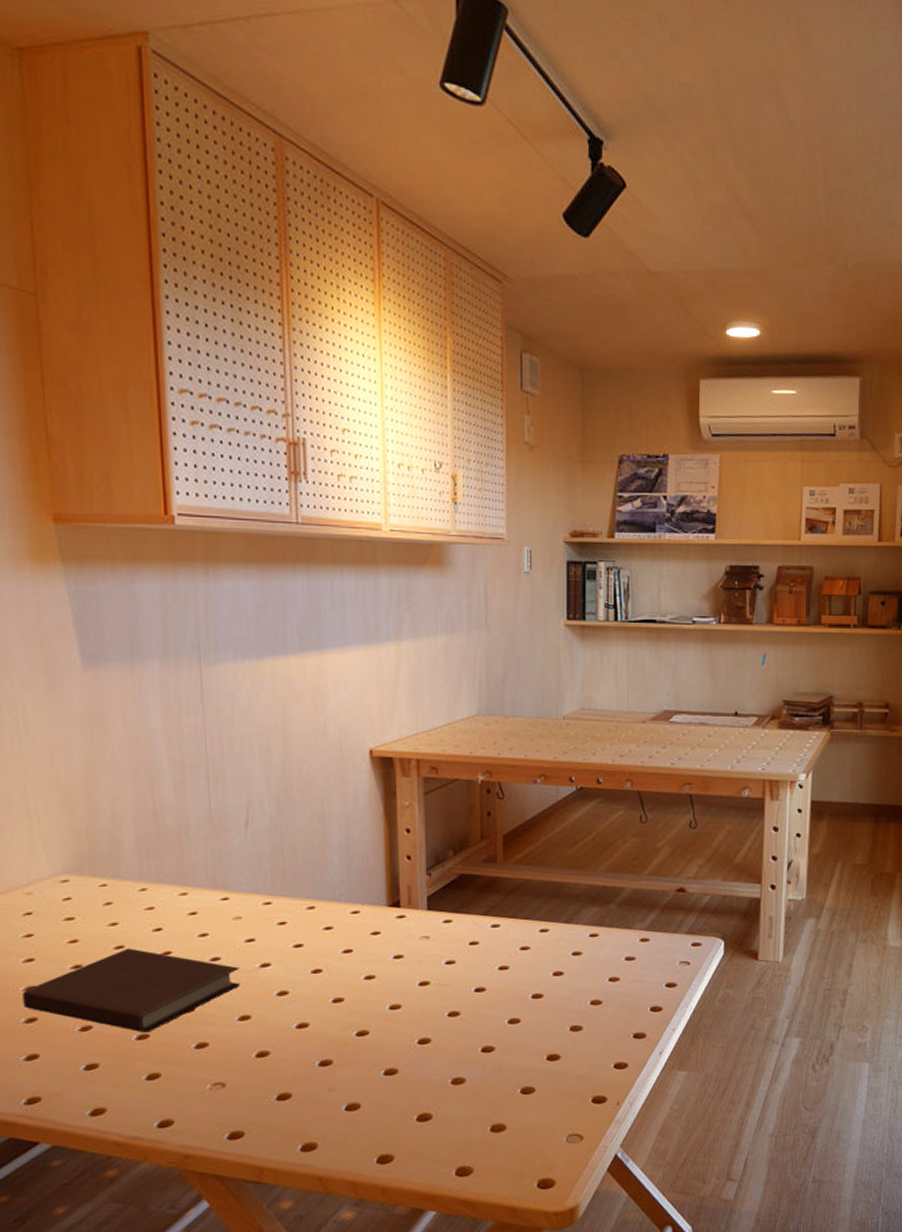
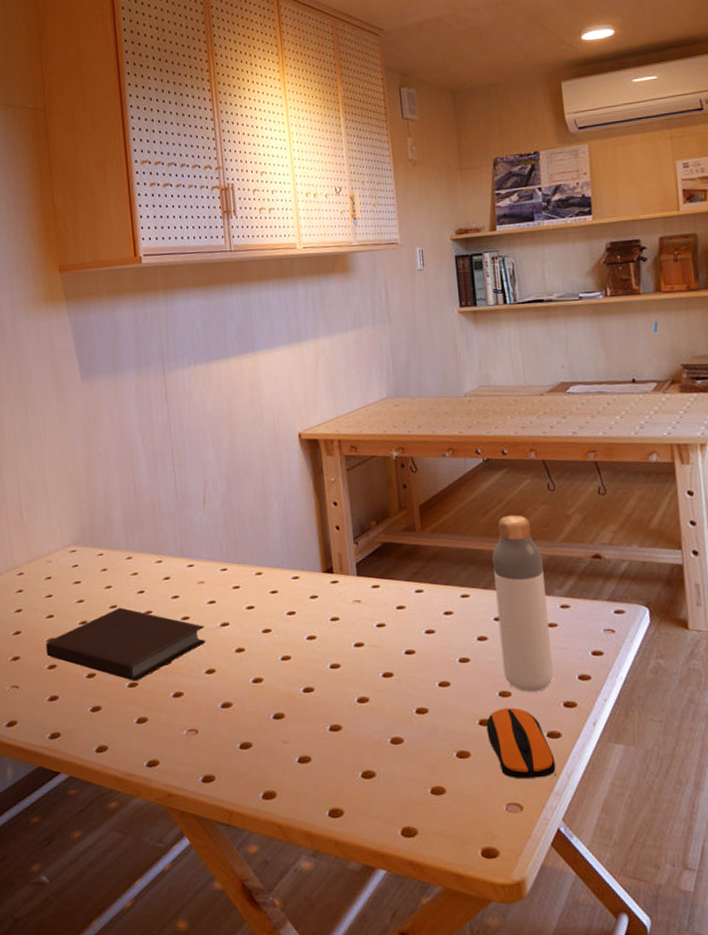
computer mouse: none [554,1041,619,1110] -> present [486,707,556,778]
bottle: none [576,847,628,1026] -> present [492,515,554,692]

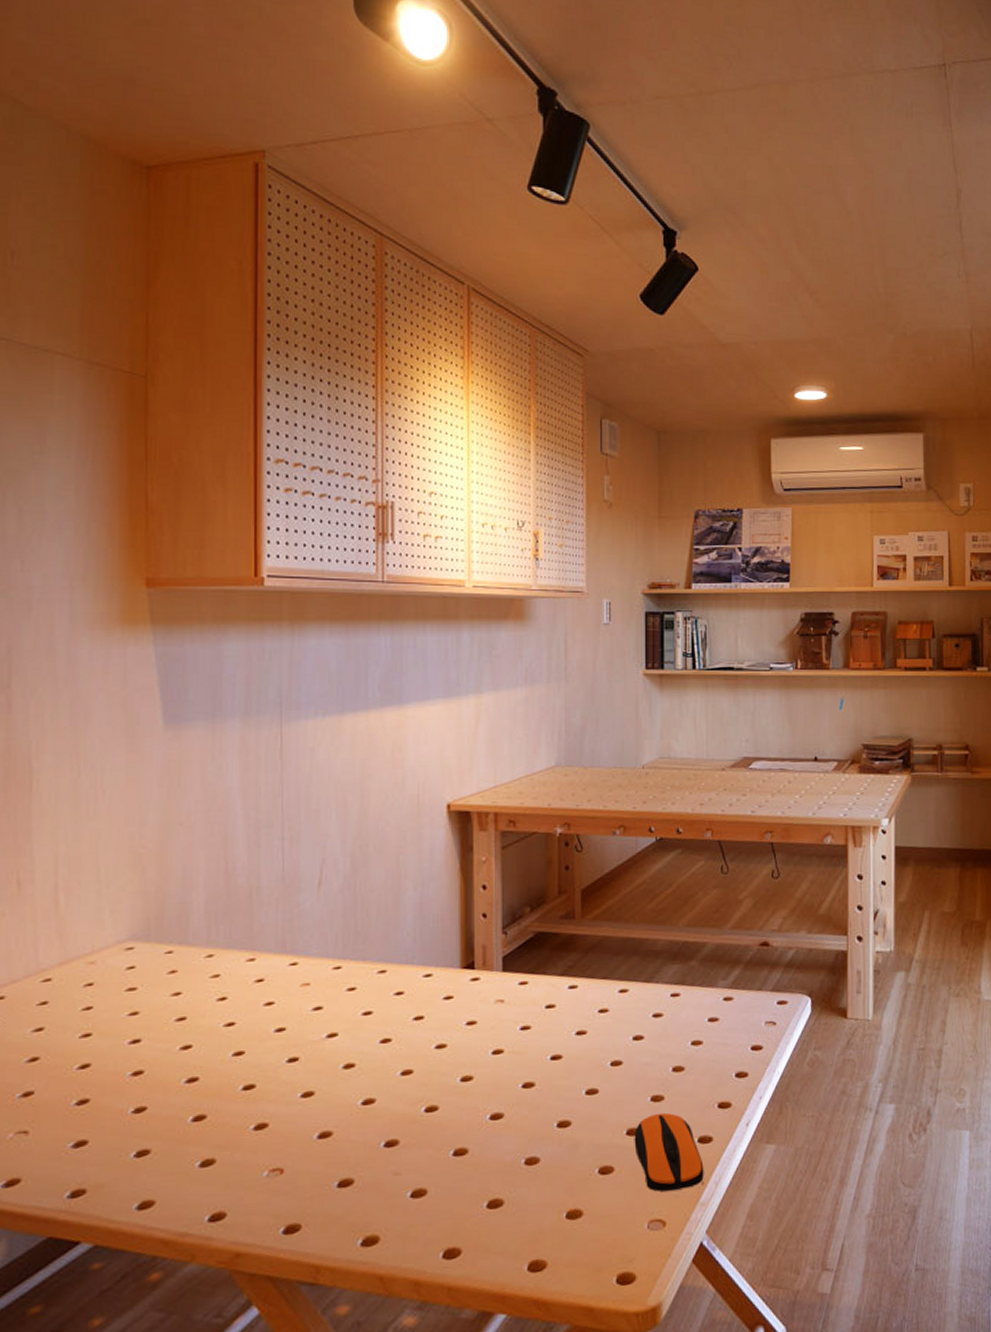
notebook: present [46,607,206,681] -> none [76,1019,305,1114]
bottle: present [492,515,554,692] -> none [657,900,711,1095]

